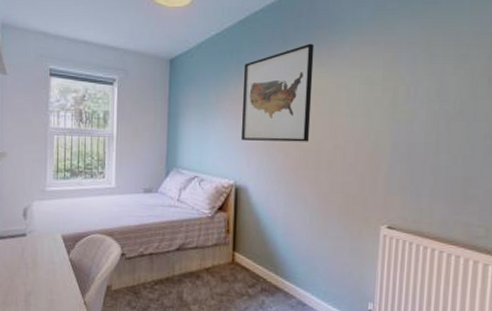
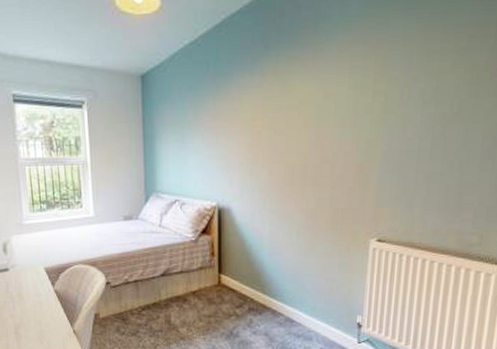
wall art: present [240,43,315,142] -> none [221,46,299,160]

